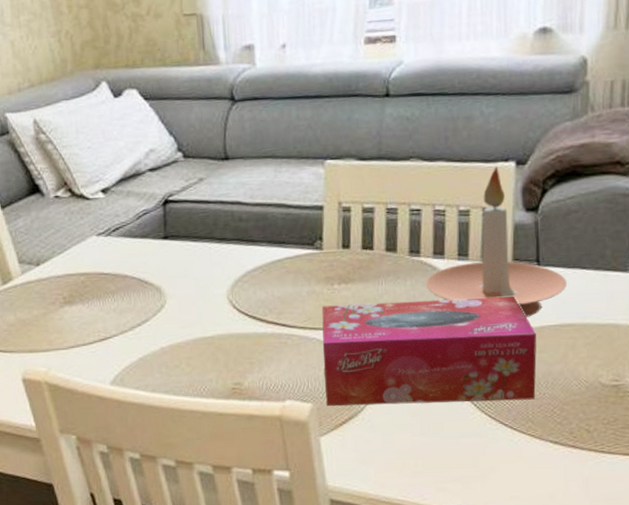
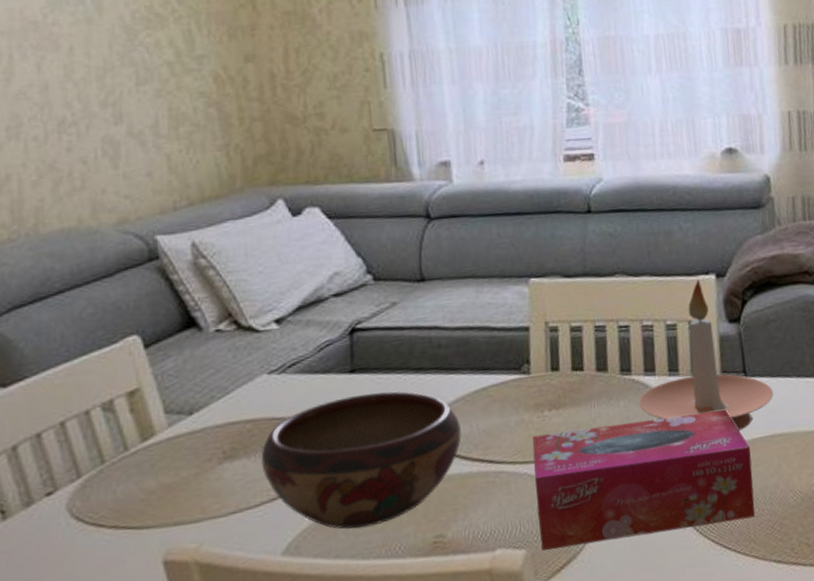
decorative bowl: none [92,257,259,370] -> present [261,390,462,529]

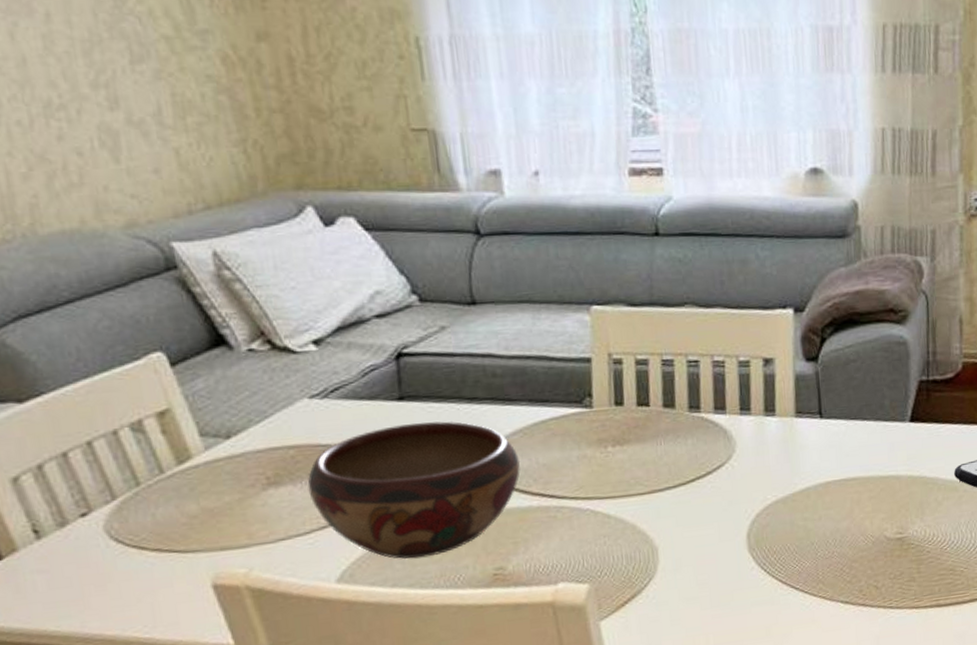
tissue box: present [532,410,755,551] -> none [594,452,825,585]
candle holder: present [639,279,773,431] -> none [708,313,849,473]

